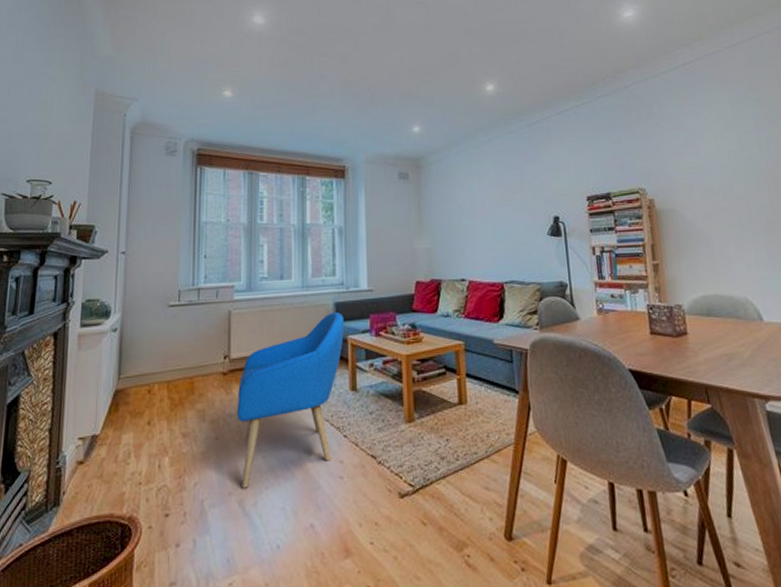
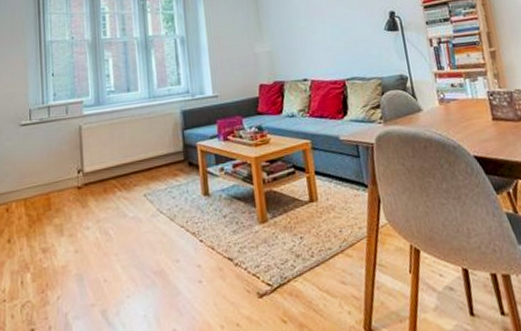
armchair: present [237,312,345,488] -> none [93,120,193,299]

